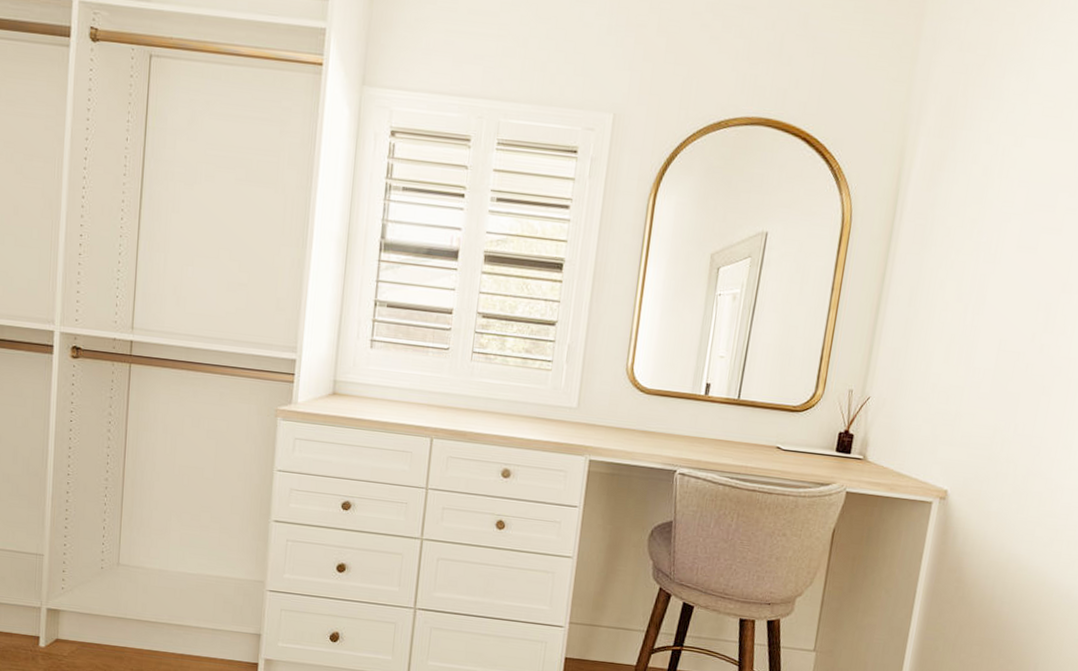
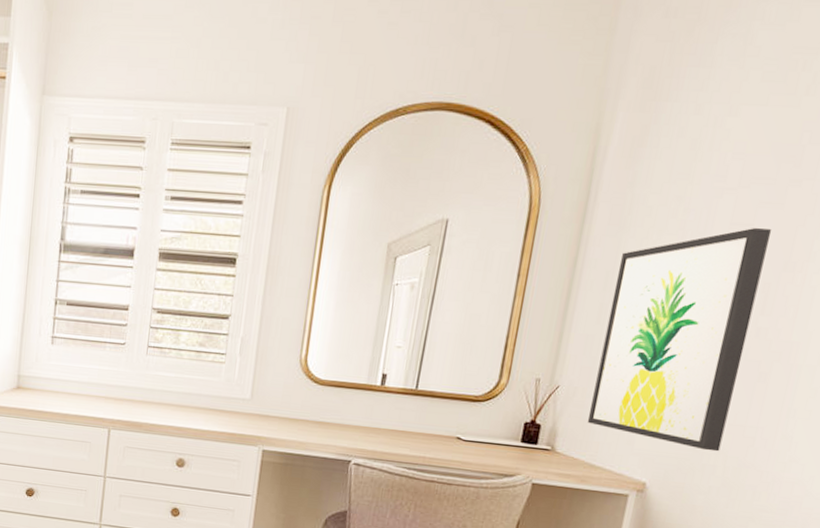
wall art: none [895,251,1053,461] -> present [587,228,772,452]

